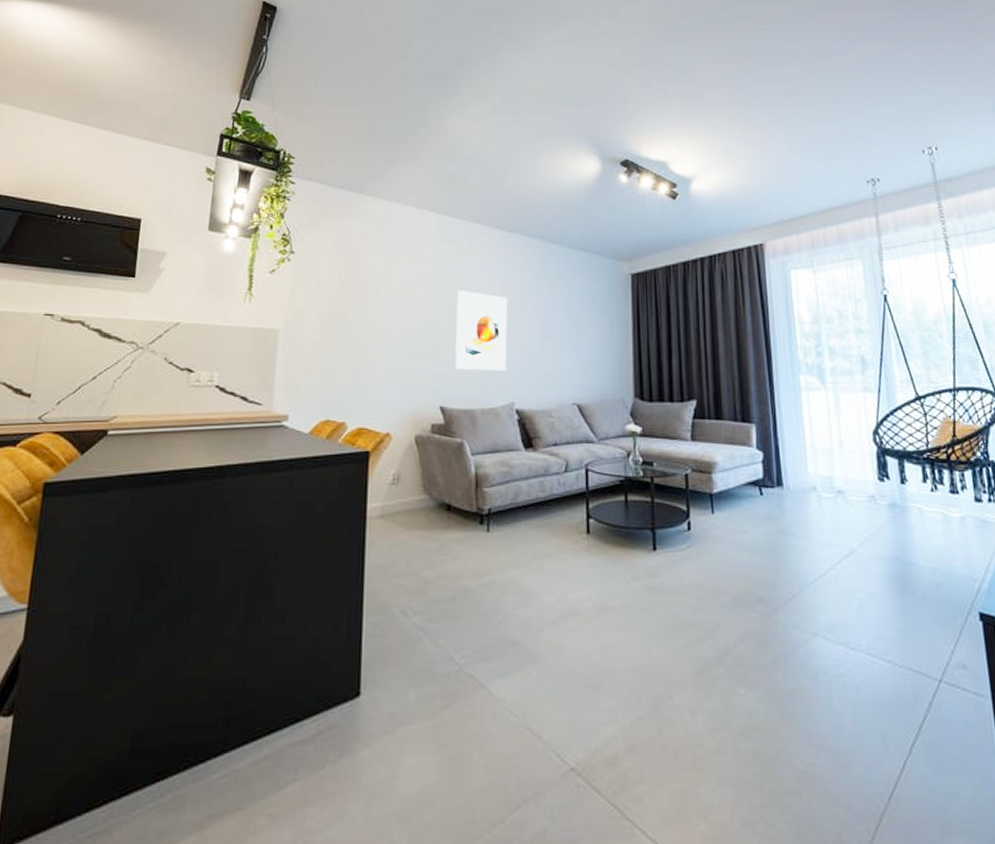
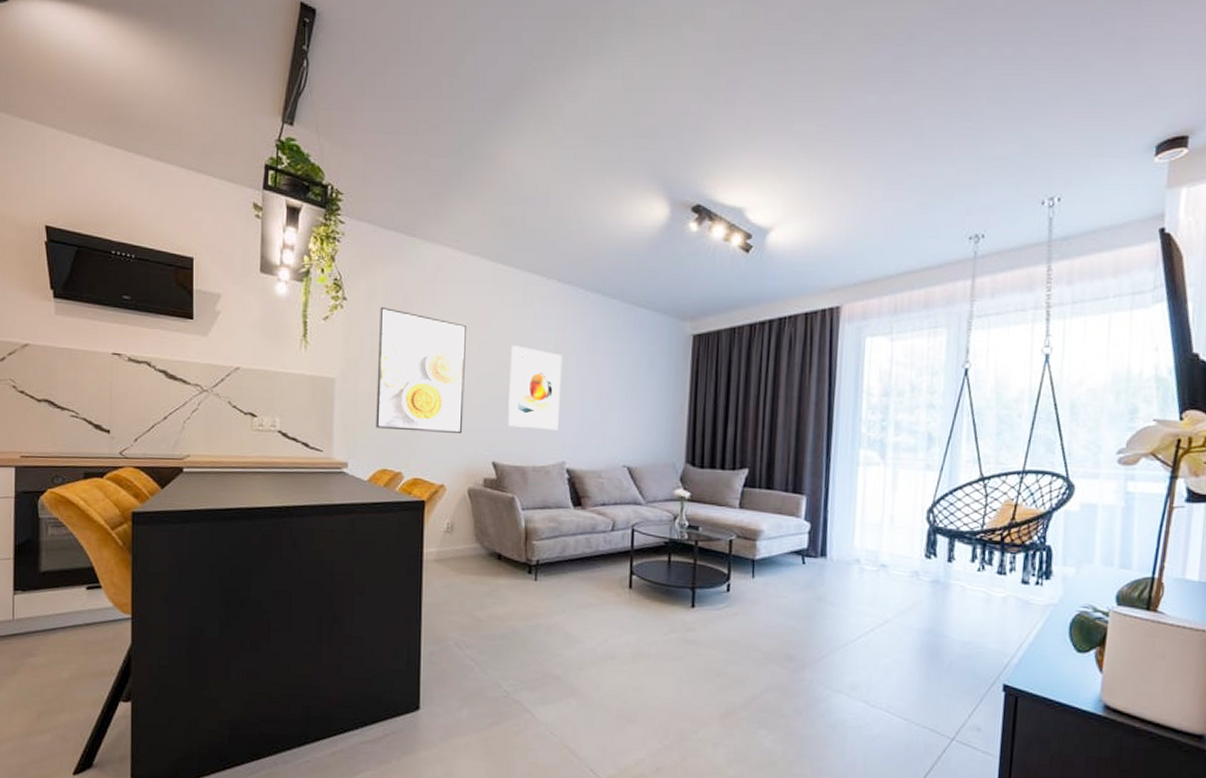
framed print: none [319,258,413,379] -> present [376,306,466,433]

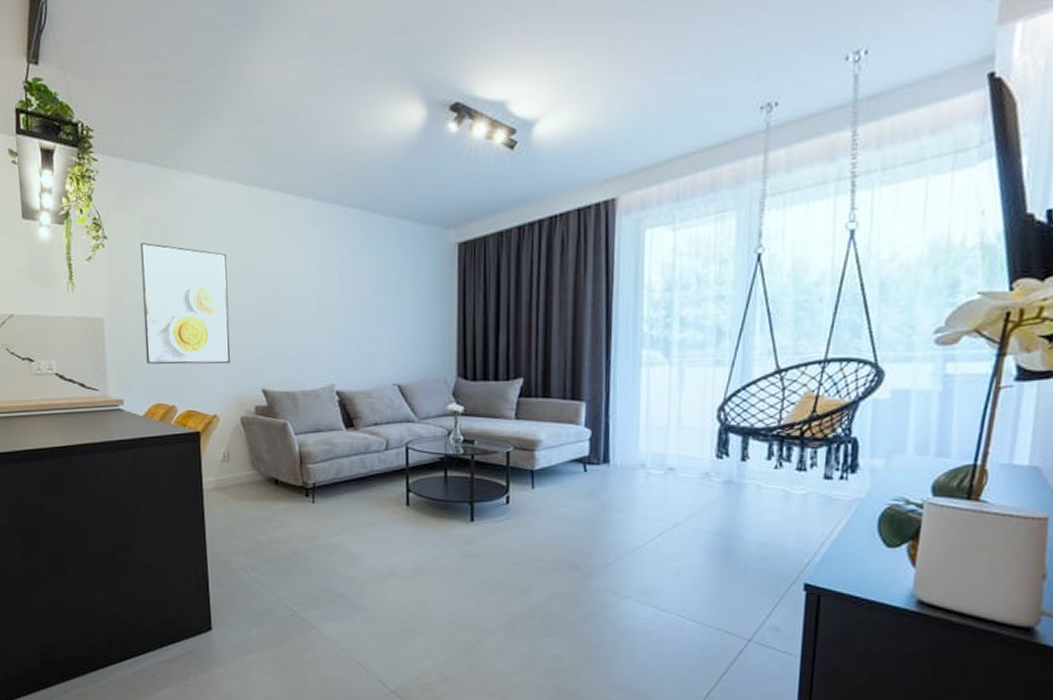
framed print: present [508,345,563,430] -> none [272,270,325,353]

